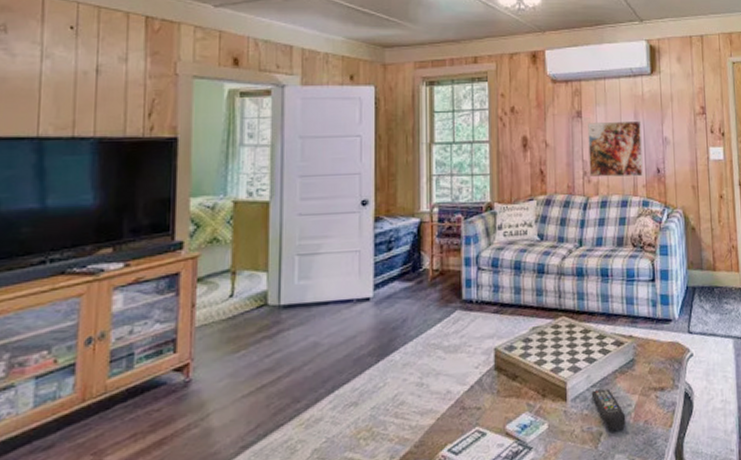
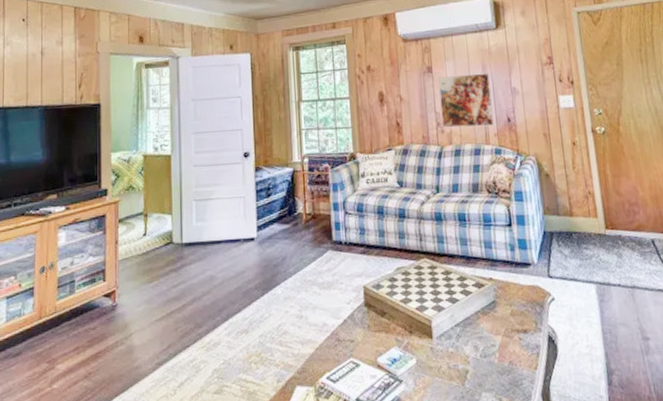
remote control: present [591,388,626,432] -> none [455,328,491,371]

